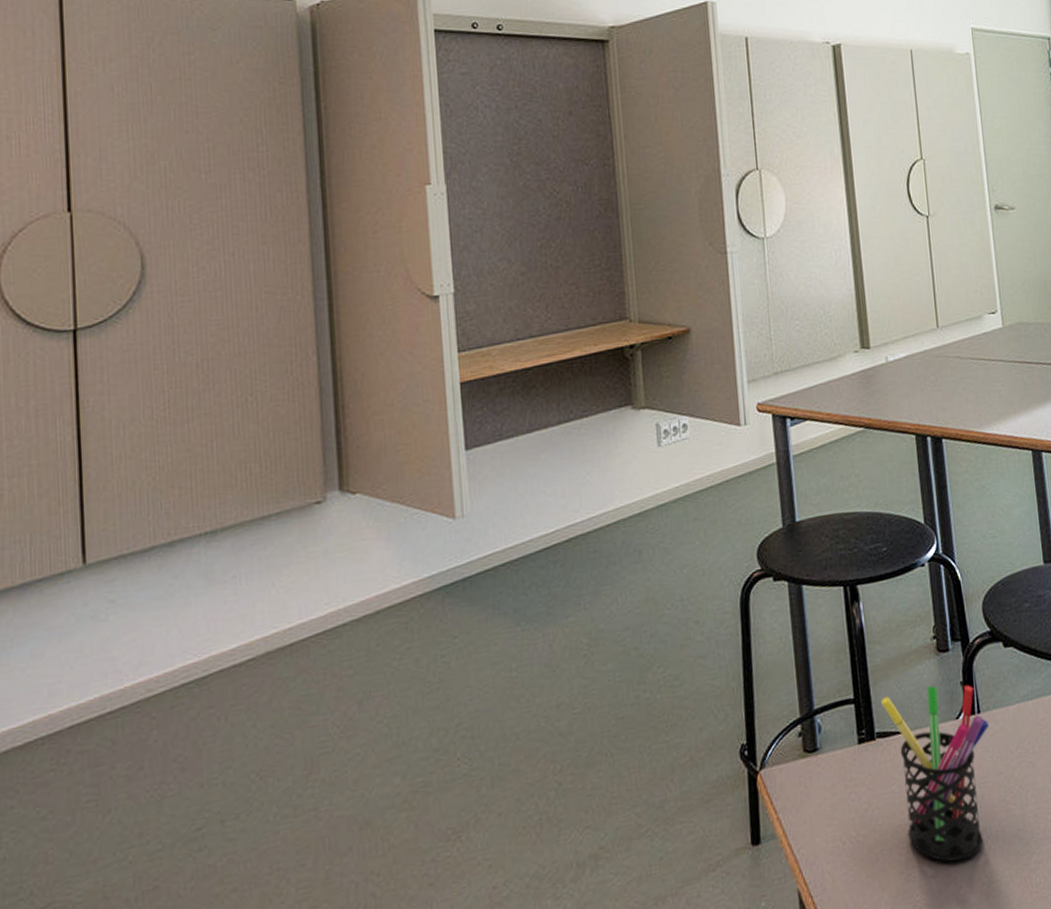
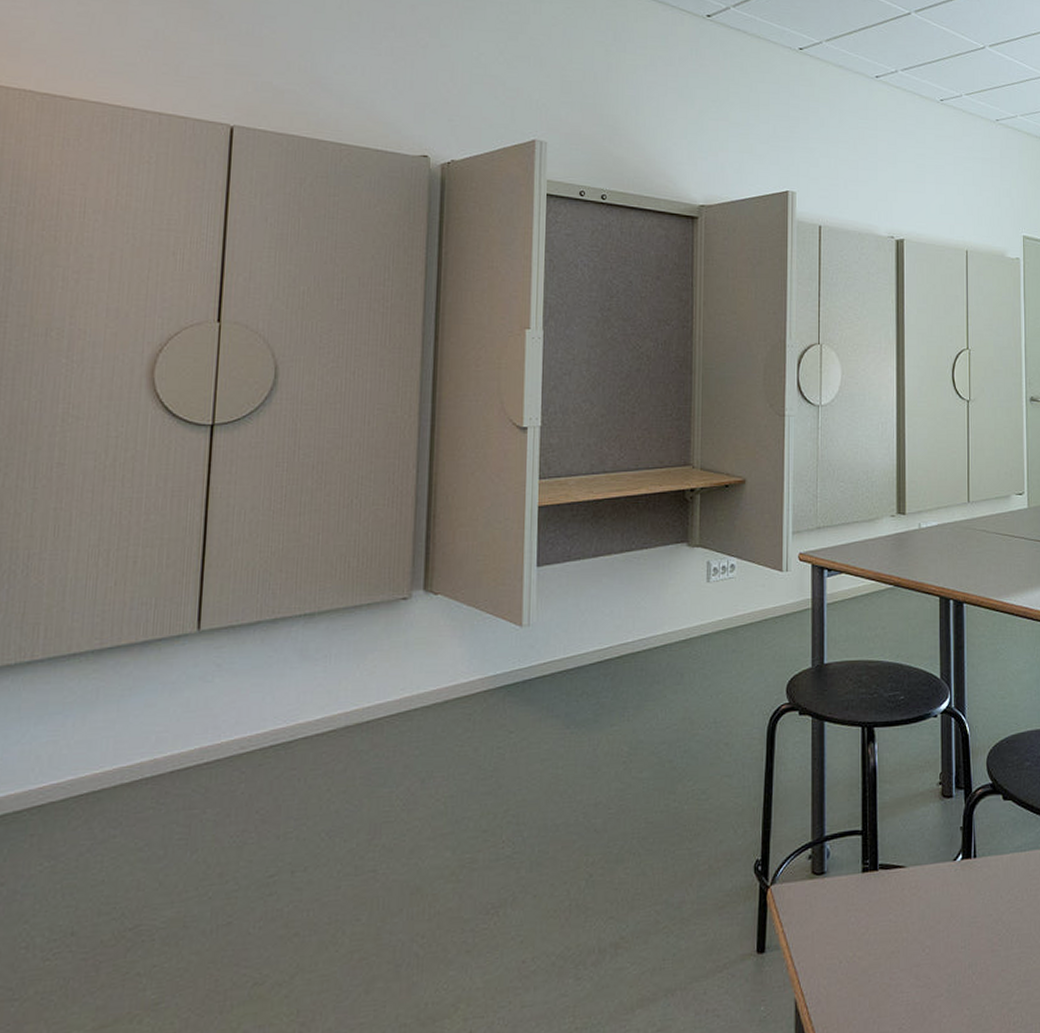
pen holder: present [881,684,989,862] -> none [887,827,983,992]

